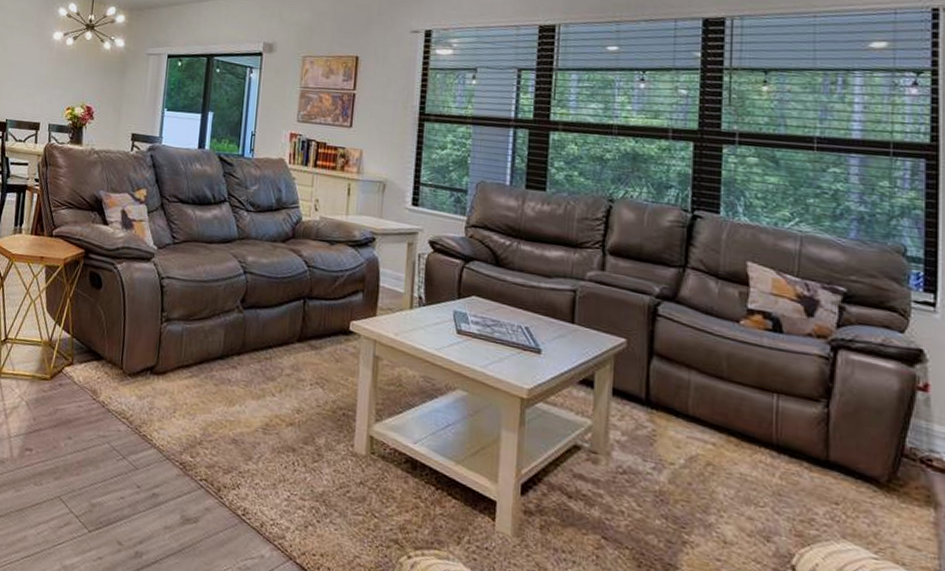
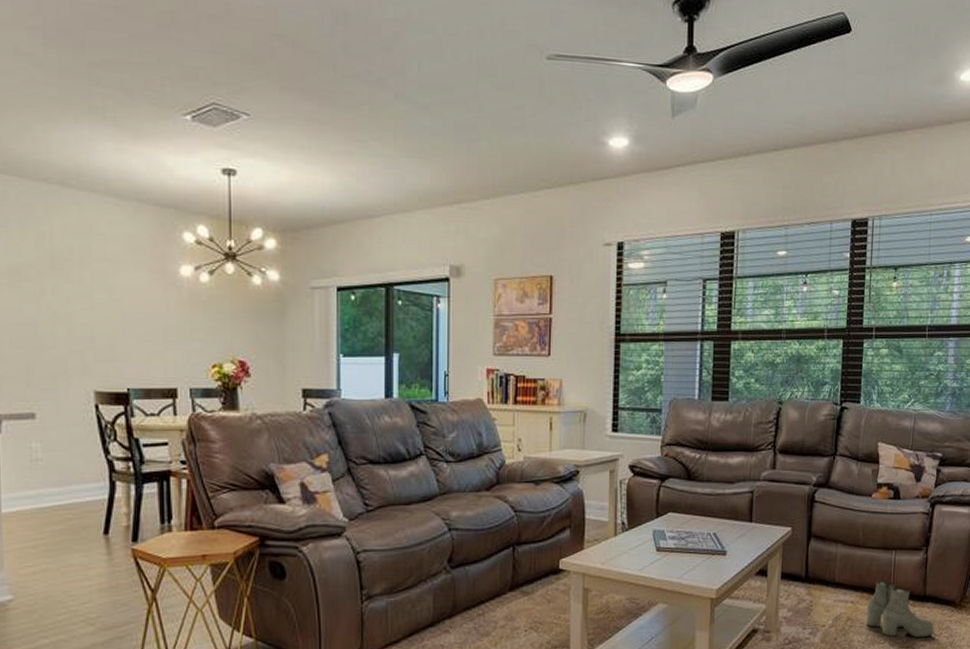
boots: none [735,425,846,516] -> present [866,580,934,638]

